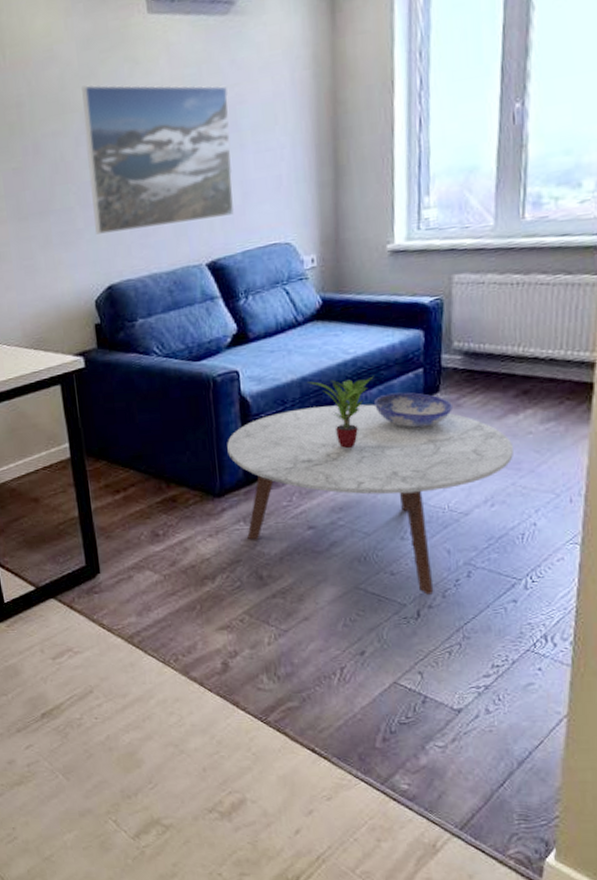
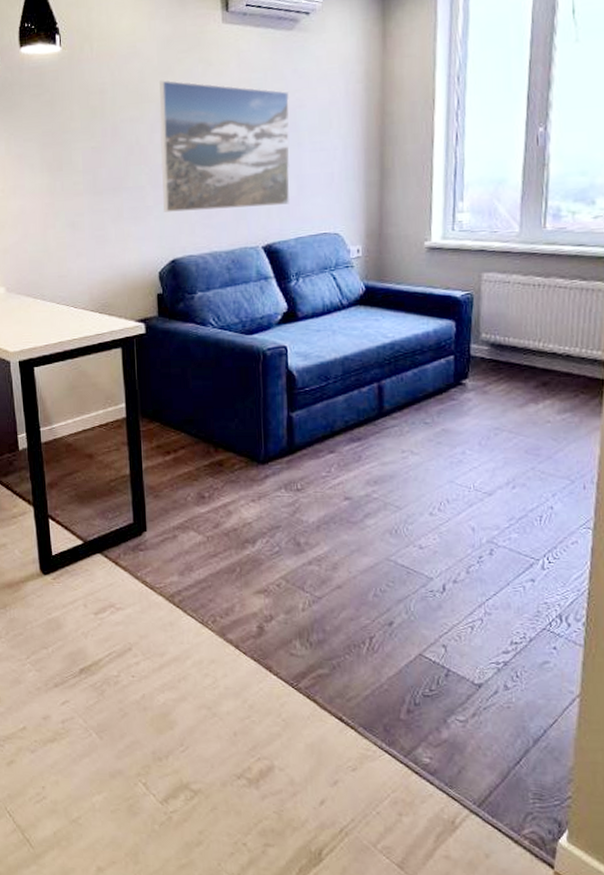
coffee table: present [227,404,513,596] -> none [273,384,533,571]
potted plant: present [306,376,374,449] -> none [348,359,410,426]
ceramic bowl: present [374,392,454,428] -> none [409,376,481,410]

